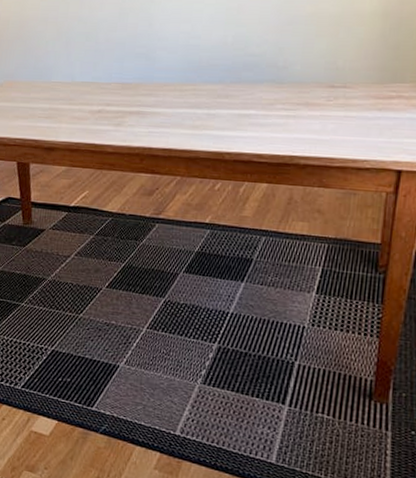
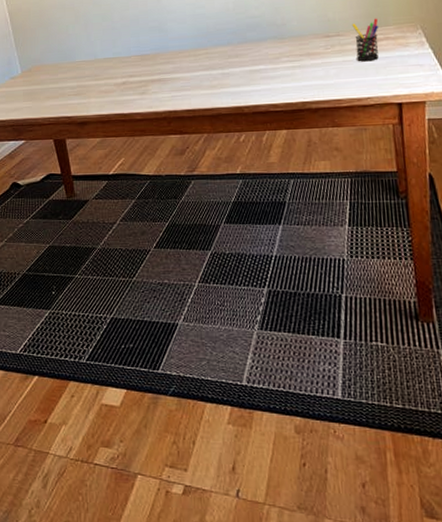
pen holder: none [360,72,394,120] -> present [352,18,379,62]

